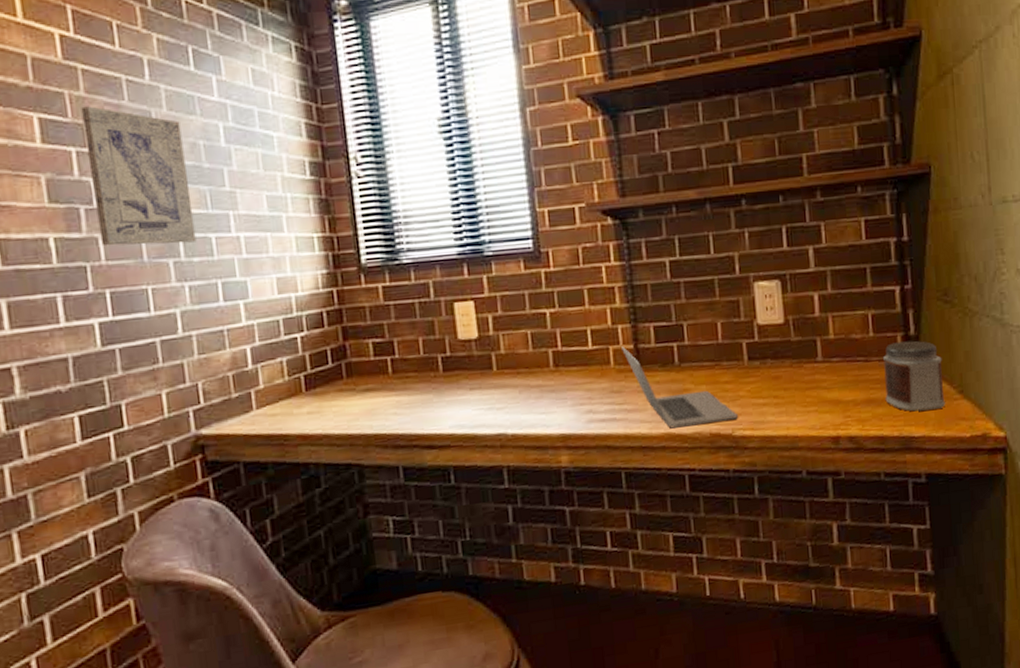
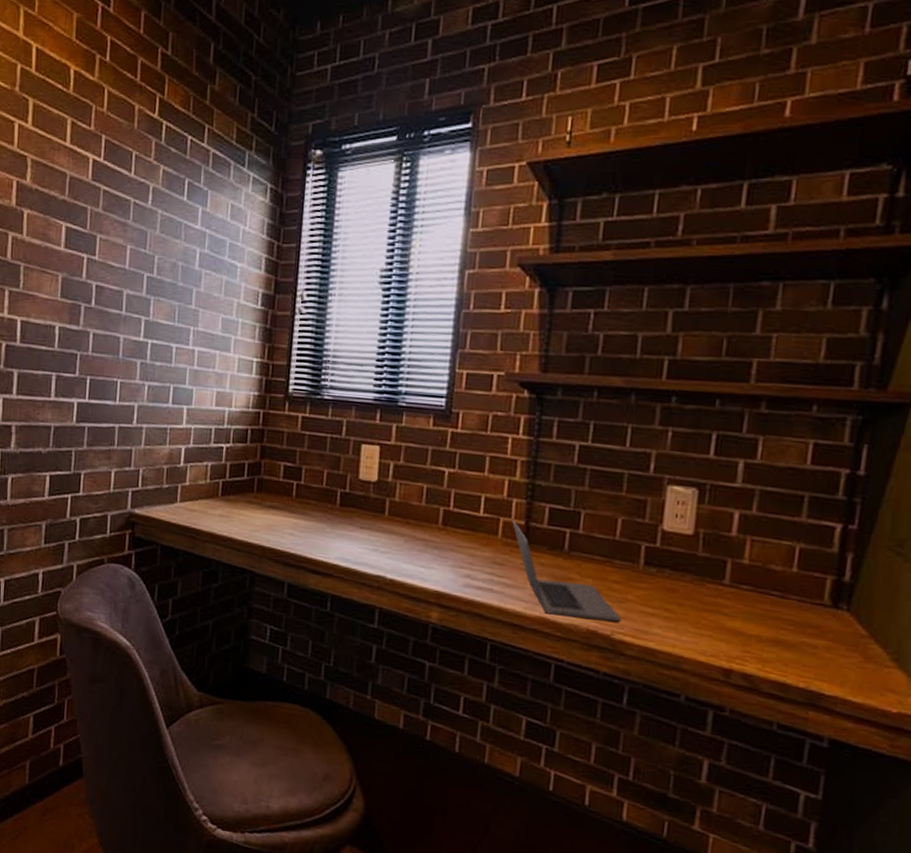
wall art: present [81,106,197,246] -> none [91,221,167,349]
jar: present [882,340,945,412] -> none [796,585,880,672]

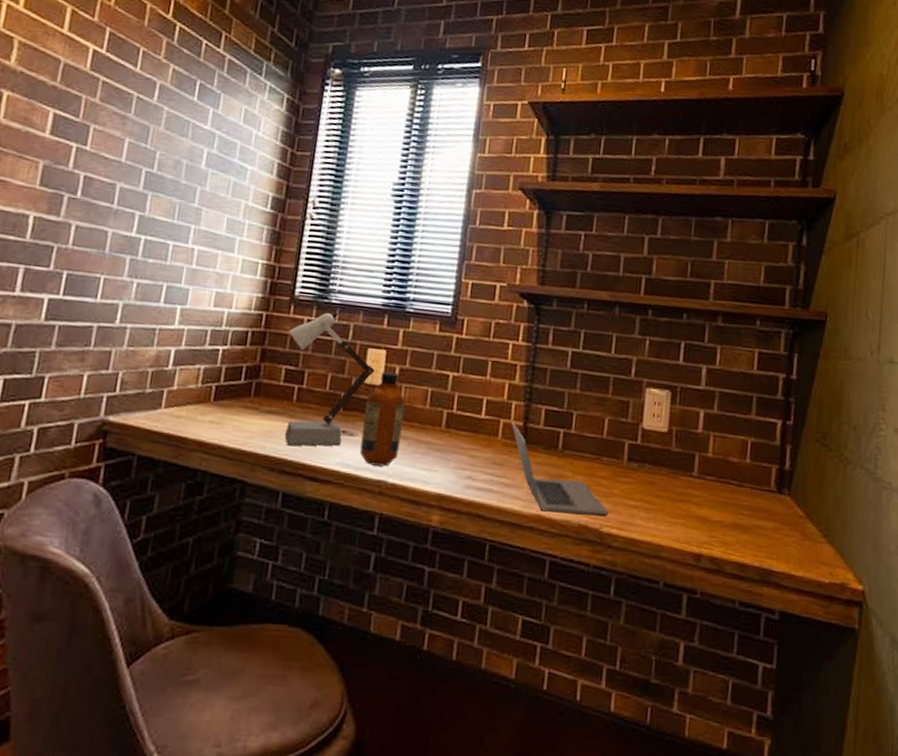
desk lamp: none [285,407,370,541] -> present [284,311,375,446]
bottle: none [358,467,401,562] -> present [360,371,406,467]

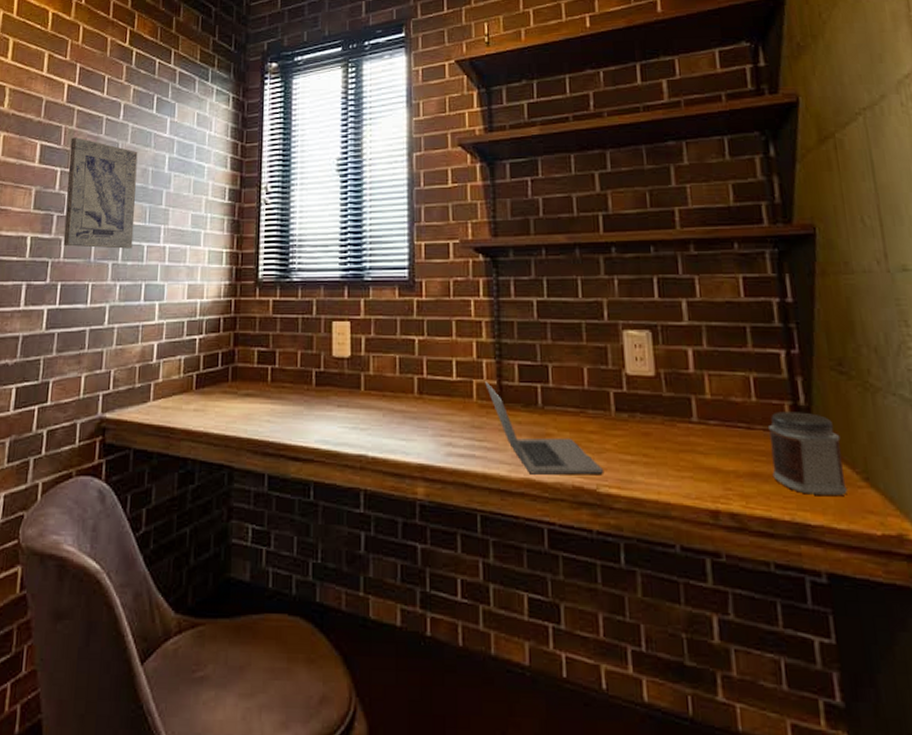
wall art: none [73,111,172,246] -> present [63,137,138,249]
desk lamp: present [284,311,375,446] -> none [257,288,342,427]
bottle: present [360,371,406,467] -> none [337,343,375,440]
jar: none [751,473,812,548] -> present [767,412,847,495]

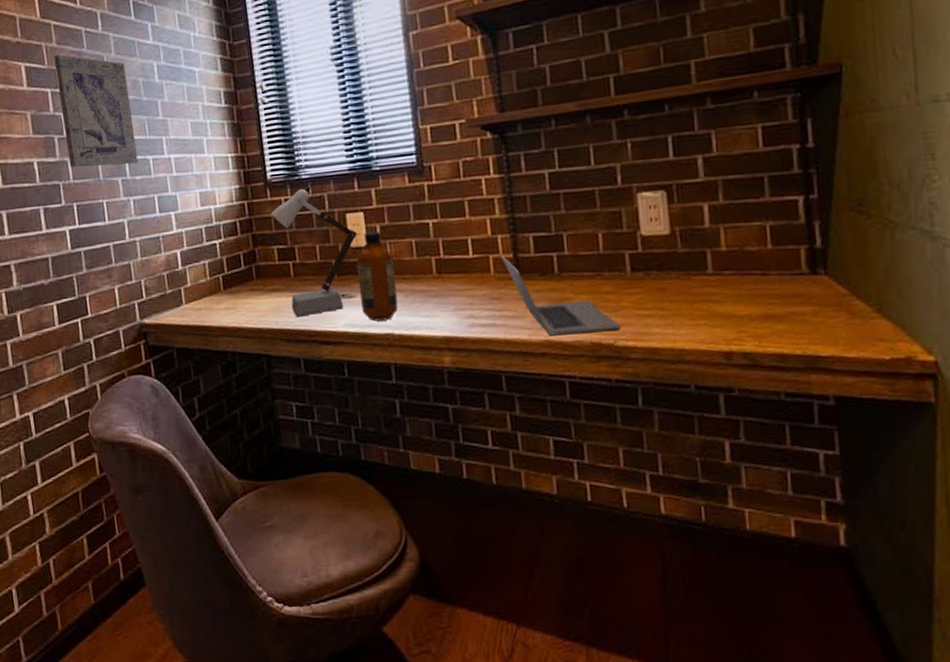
desk lamp: none [257,288,342,427] -> present [271,183,358,317]
bottle: none [337,343,375,440] -> present [357,231,398,322]
jar: present [767,412,847,495] -> none [782,254,859,330]

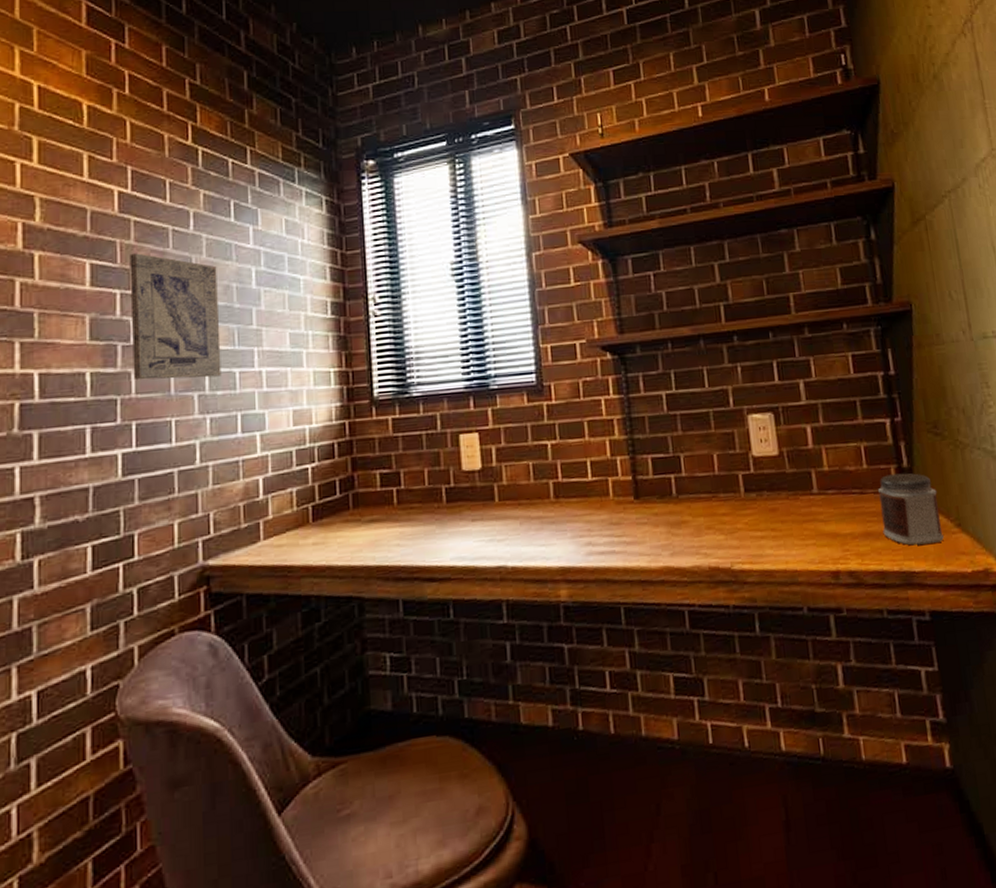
desk lamp: present [271,183,358,317] -> none [375,402,472,551]
bottle: present [357,231,398,322] -> none [469,453,513,553]
laptop: present [501,255,621,336] -> none [620,477,737,562]
jar: none [782,254,859,330] -> present [877,473,944,546]

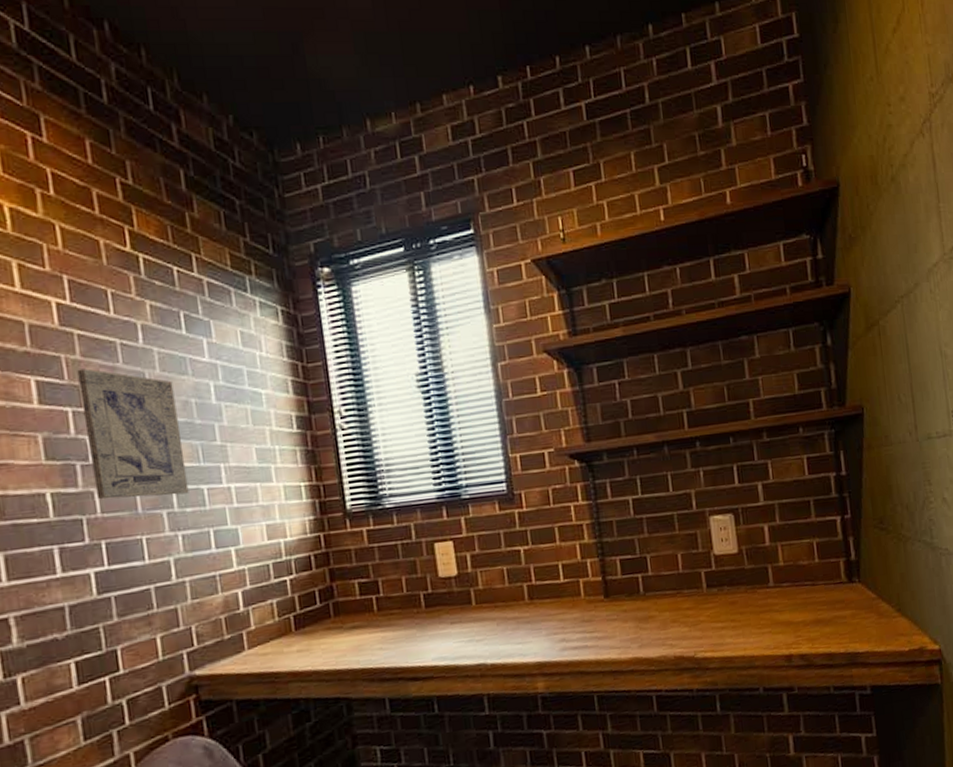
jar: present [877,473,944,546] -> none [827,565,885,630]

